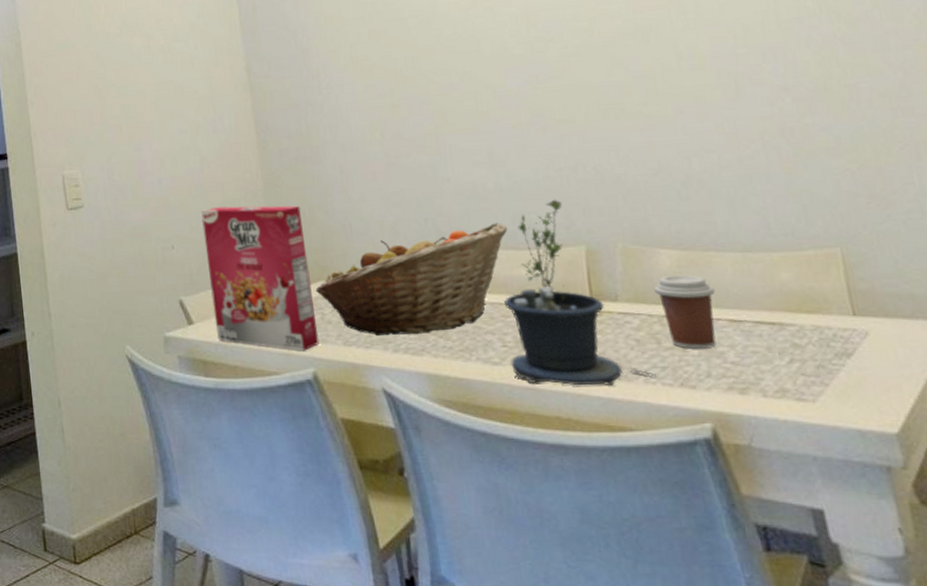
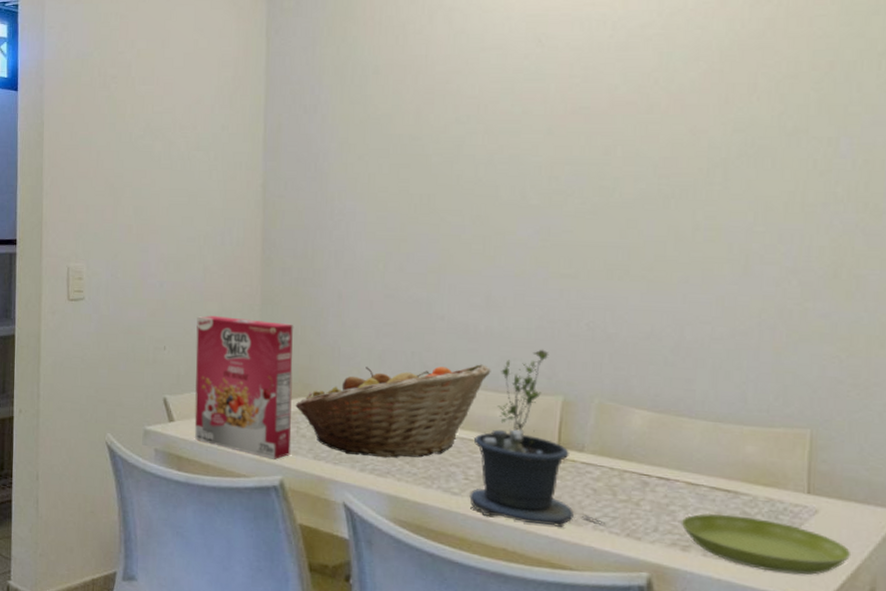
coffee cup: present [653,274,717,349] -> none [620,434,680,506]
saucer: none [732,348,914,405] -> present [681,514,852,575]

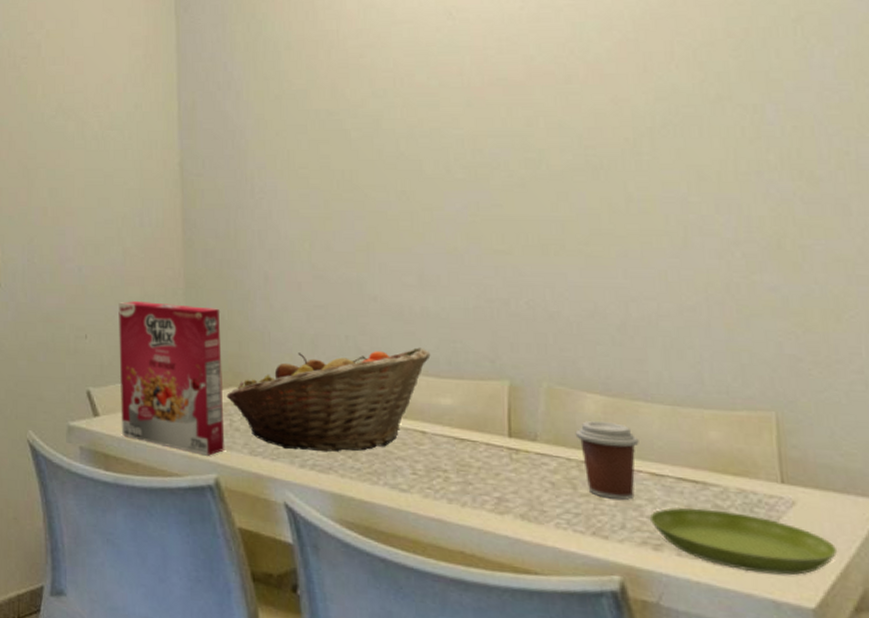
potted plant: present [469,349,606,528] -> none [419,330,569,527]
coffee cup: none [620,434,680,506] -> present [575,420,639,500]

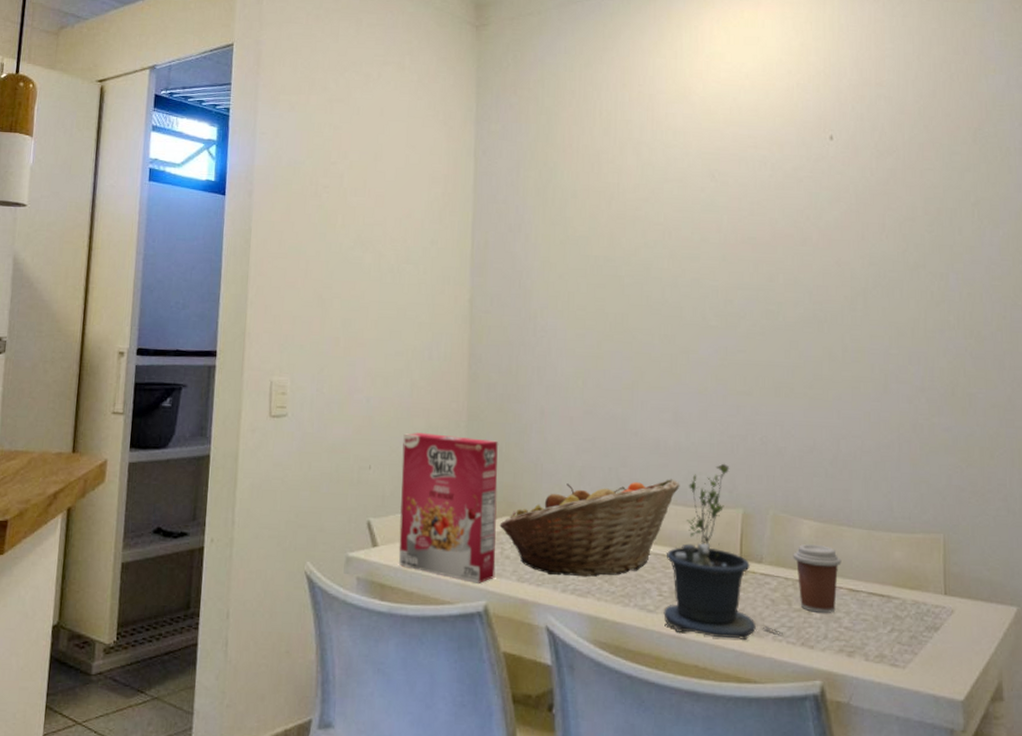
potted plant: none [419,330,569,527] -> present [663,463,784,641]
saucer: present [649,508,838,575] -> none [846,618,982,673]

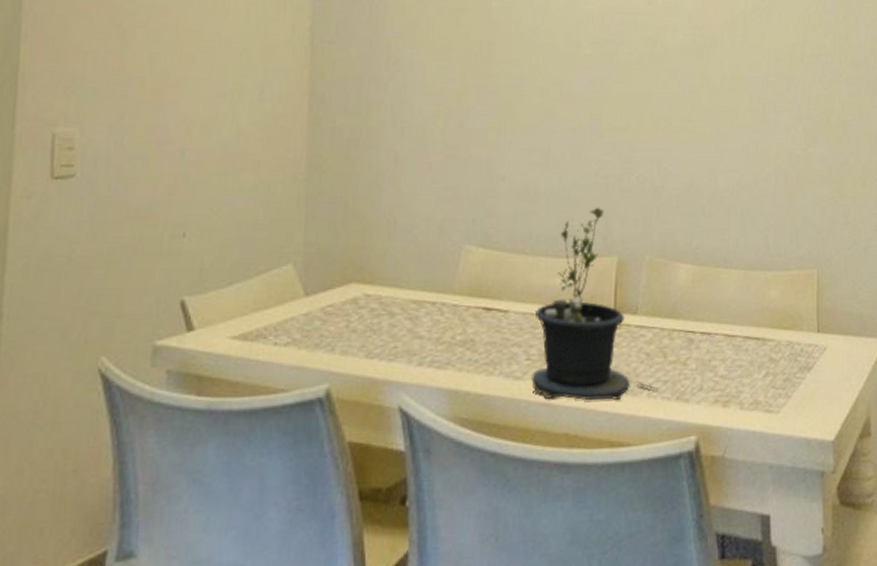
cereal box: present [398,432,499,584] -> none [220,188,345,364]
fruit basket: present [499,479,680,578] -> none [345,228,551,348]
coffee cup: present [793,543,842,613] -> none [669,289,718,363]

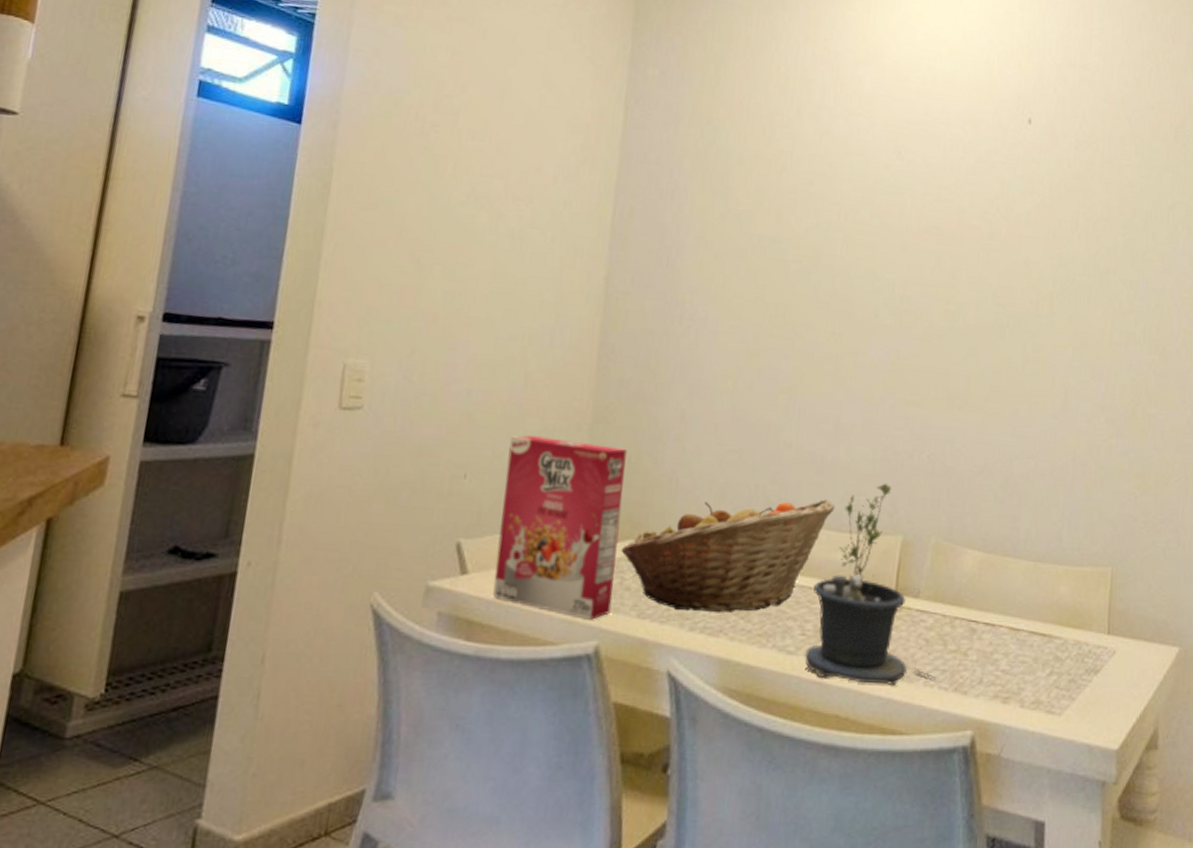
cereal box: none [220,188,345,364] -> present [493,435,628,620]
fruit basket: none [345,228,551,348] -> present [621,499,835,613]

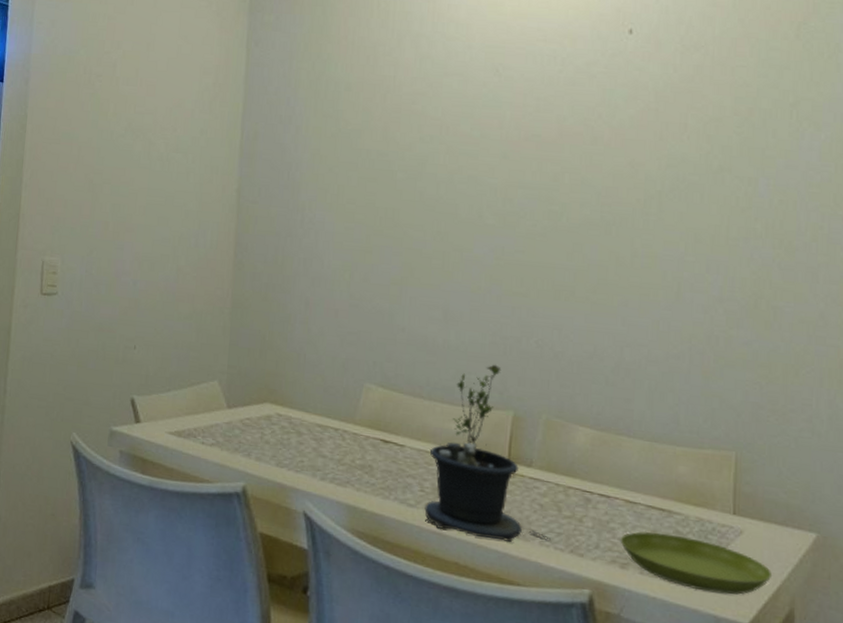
cereal box: present [493,435,628,620] -> none [160,316,262,465]
fruit basket: present [621,499,835,613] -> none [260,375,448,468]
saucer: none [1003,660,1141,720] -> present [620,532,773,595]

